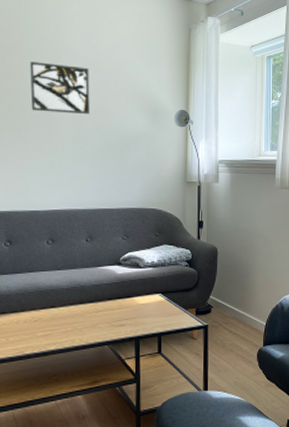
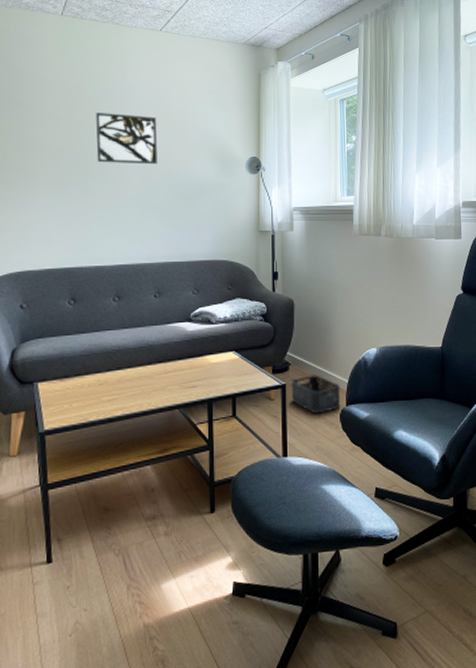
storage bin: none [213,317,259,353] -> present [292,375,341,414]

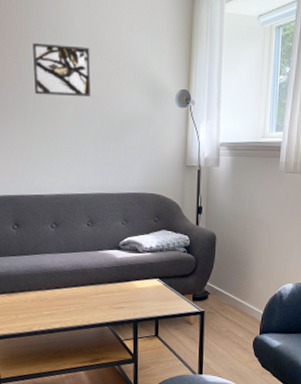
storage bin: present [292,375,341,414] -> none [209,304,256,340]

